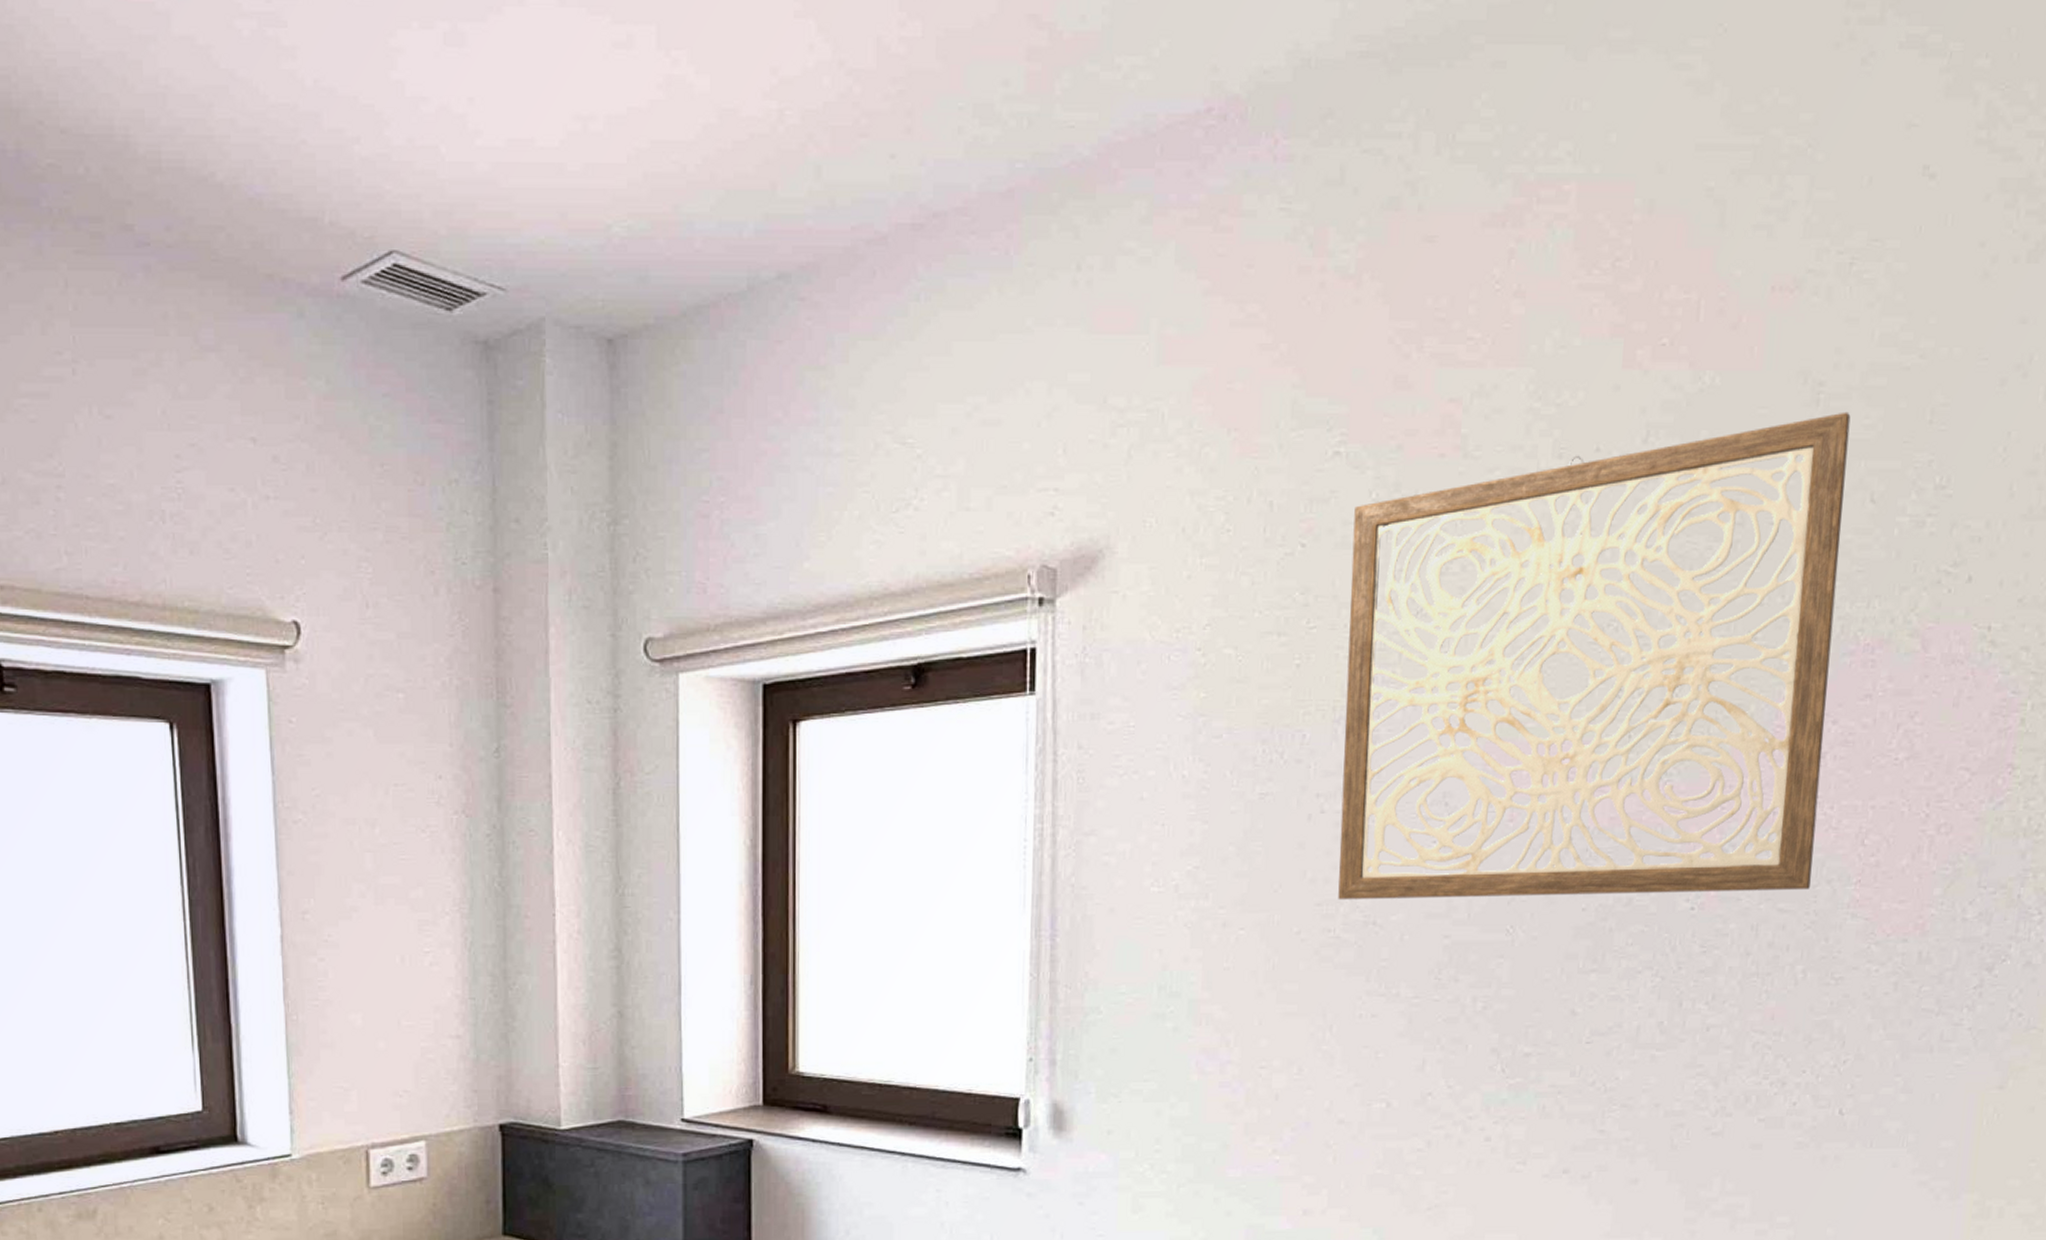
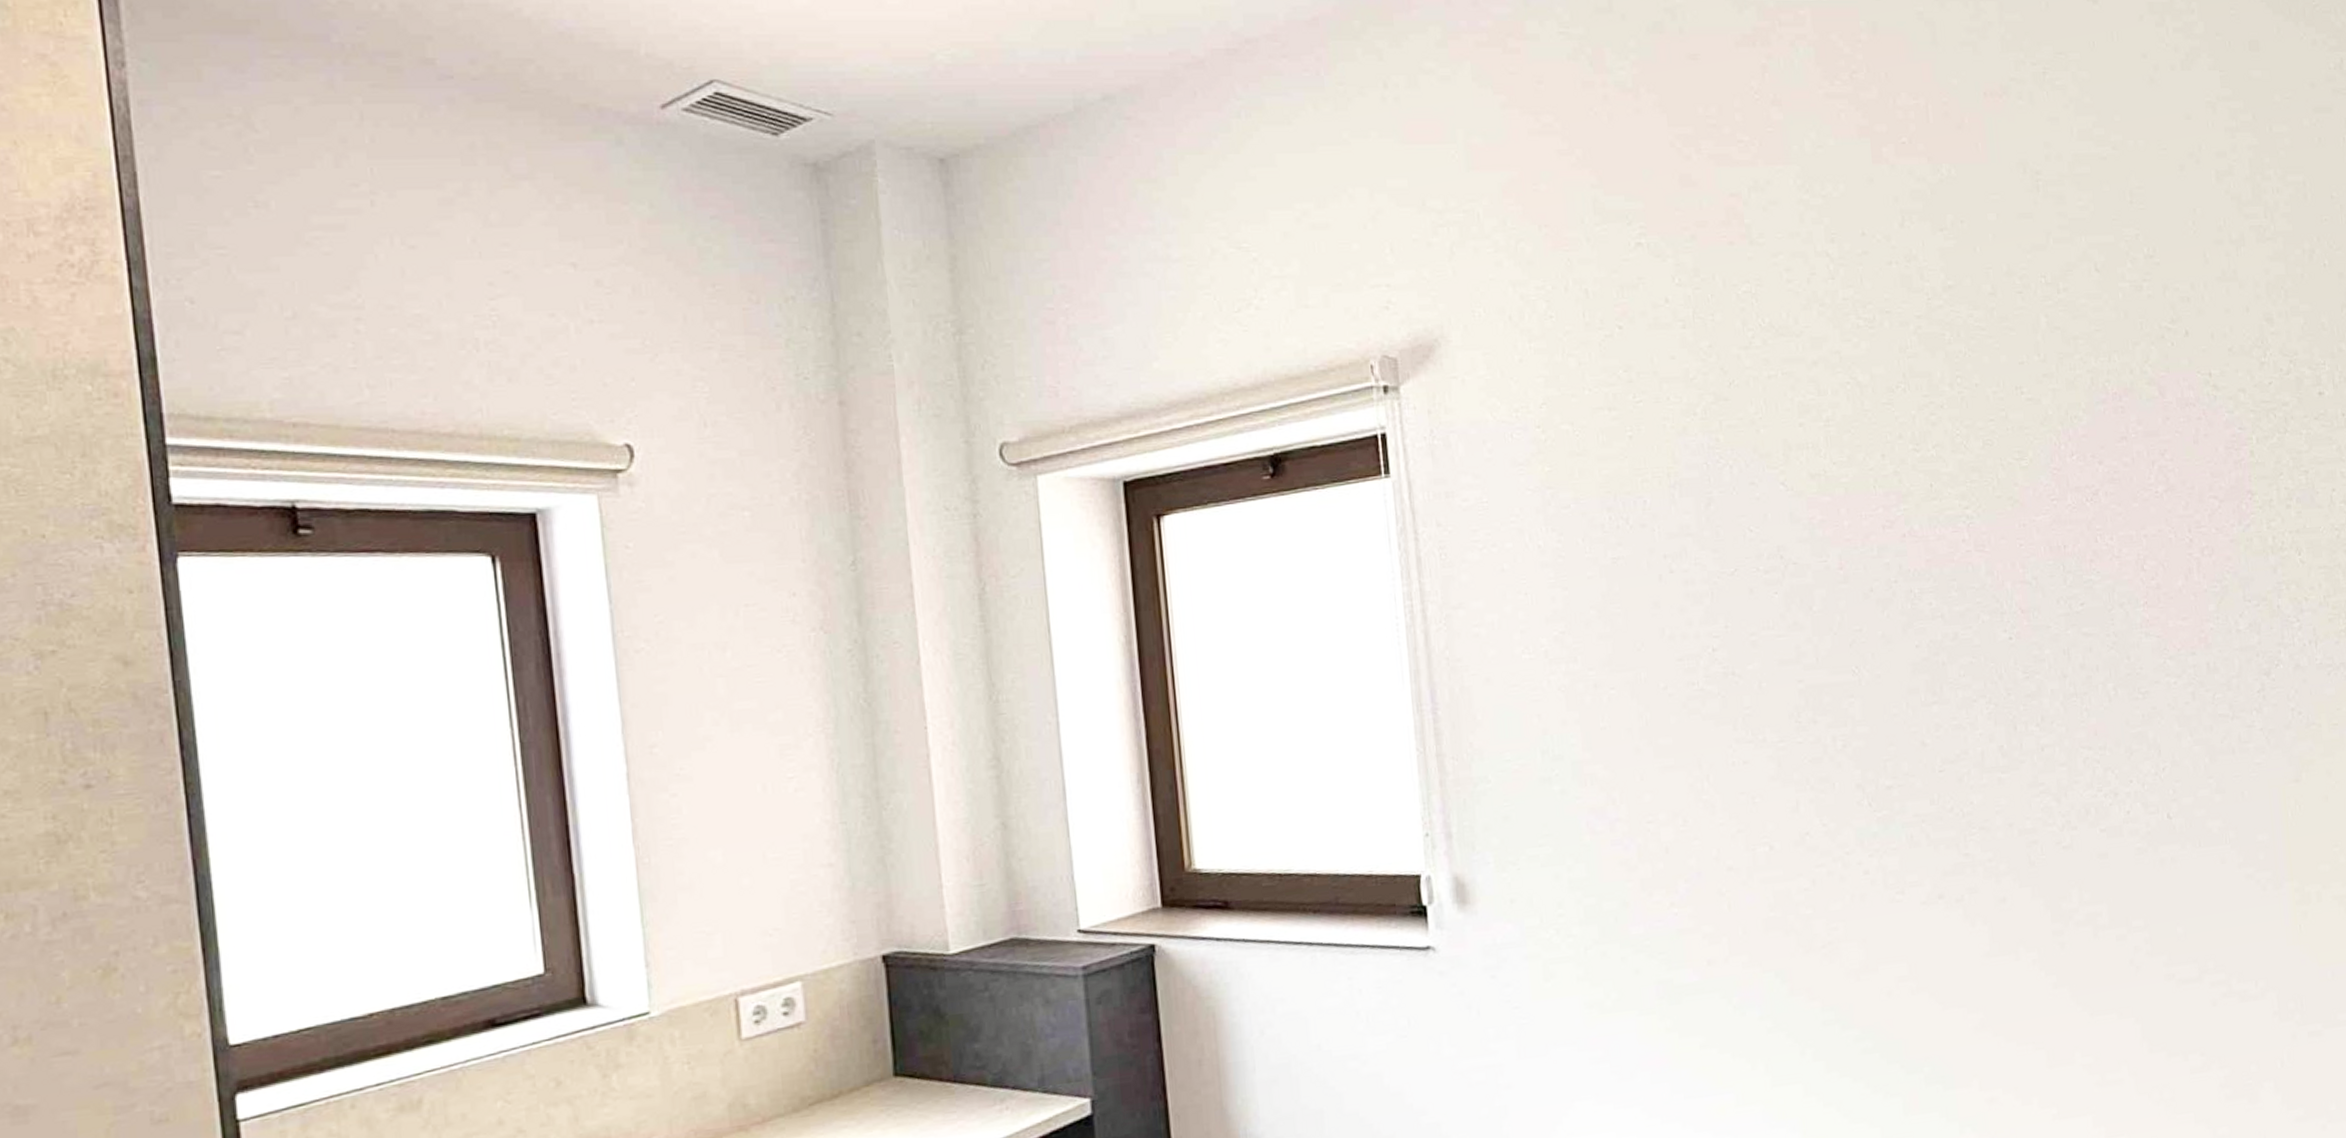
wall art: present [1338,411,1851,900] -> none [1661,195,2106,654]

